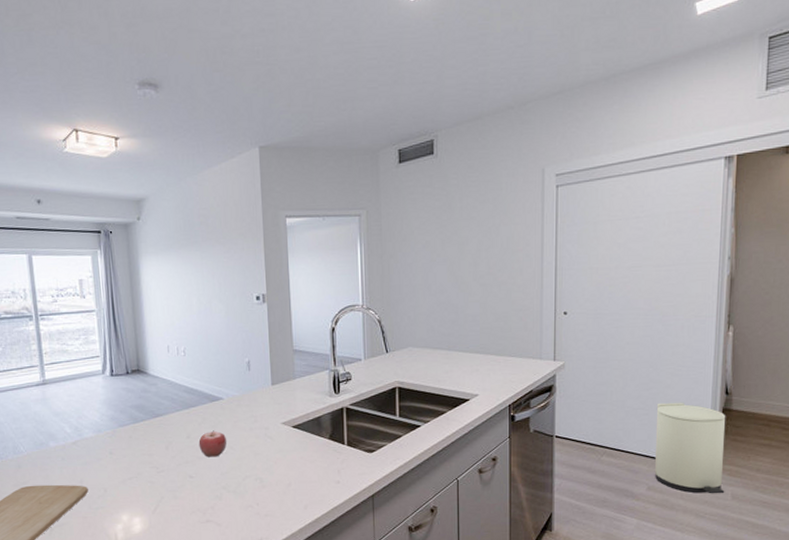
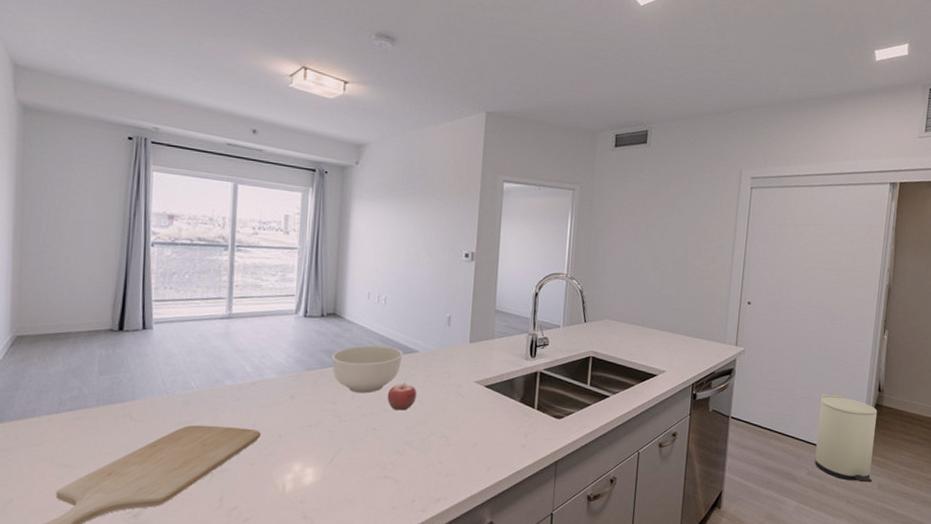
bowl: none [142,396,209,444] -> present [332,345,403,394]

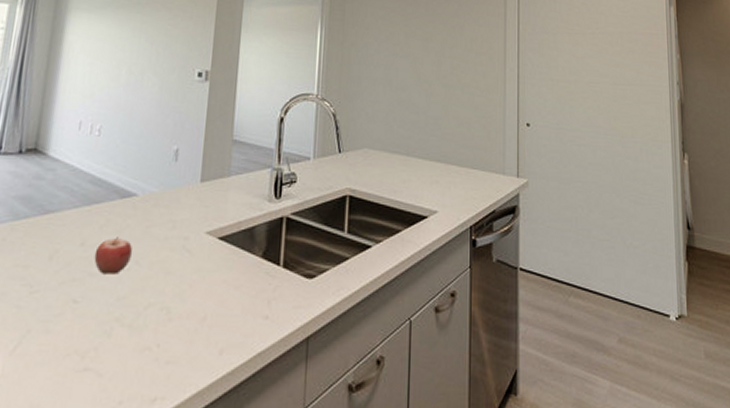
bowl: present [332,345,403,394] -> none [27,188,118,253]
pedal bin: present [814,394,878,483] -> none [622,234,698,351]

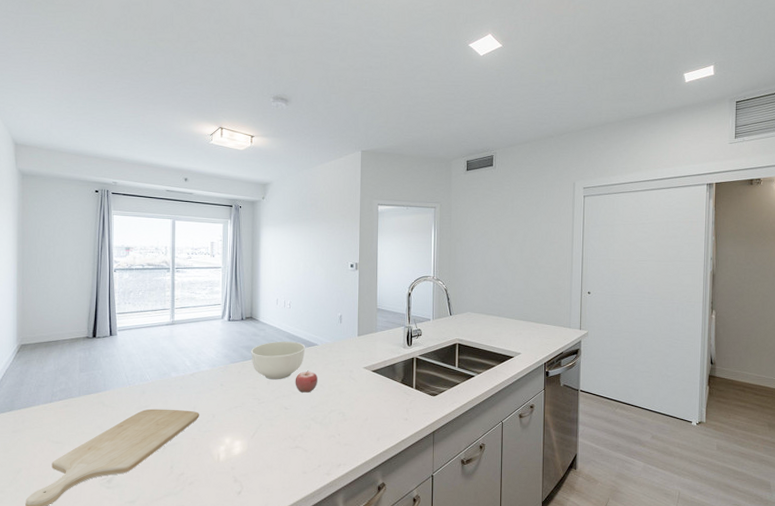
bowl: none [27,188,118,253] -> present [251,341,306,380]

